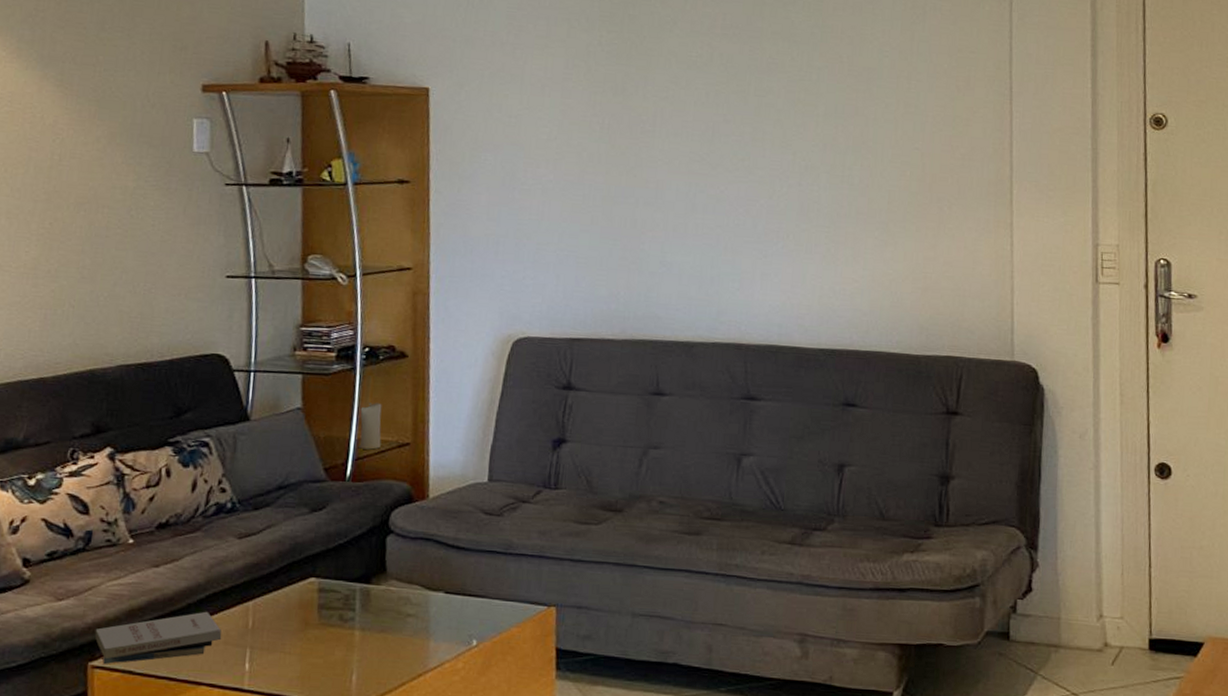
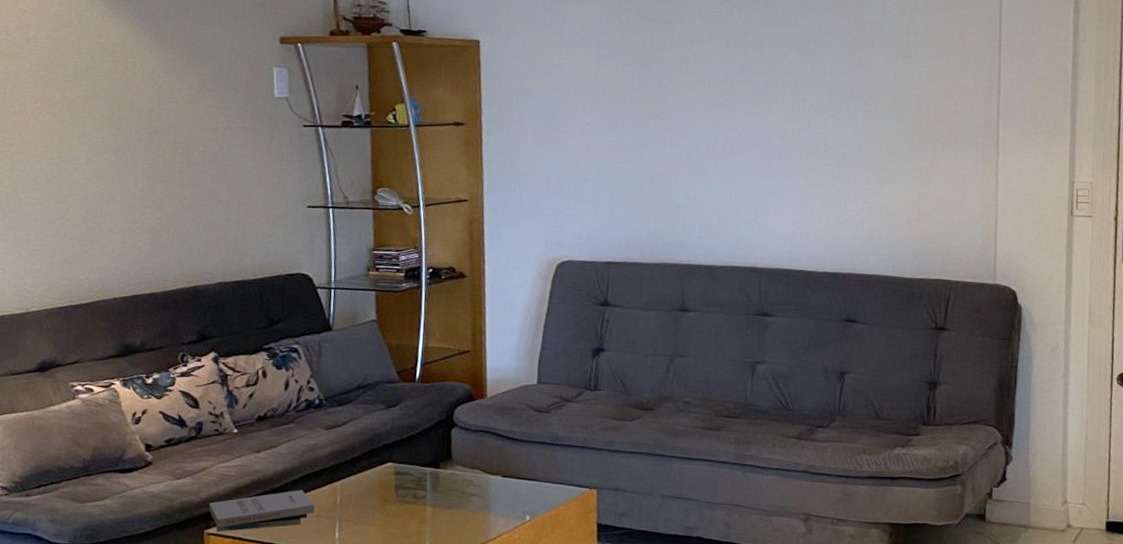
candle: present [358,402,382,450] -> none [425,316,445,356]

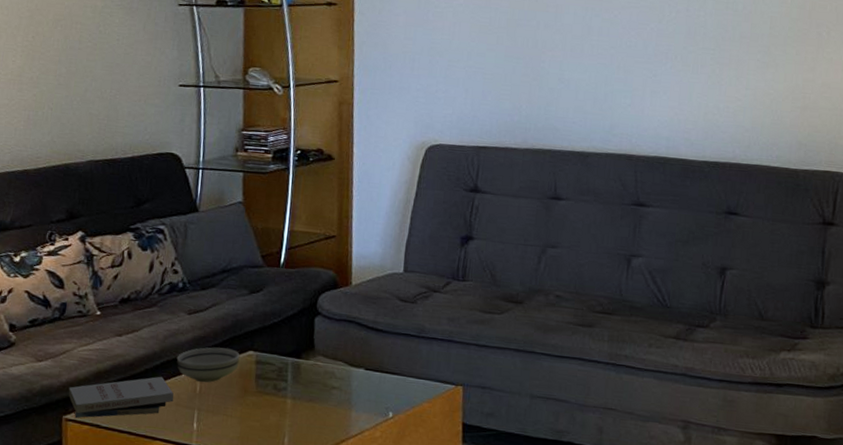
bowl: none [316,460,379,494] -> present [176,347,240,383]

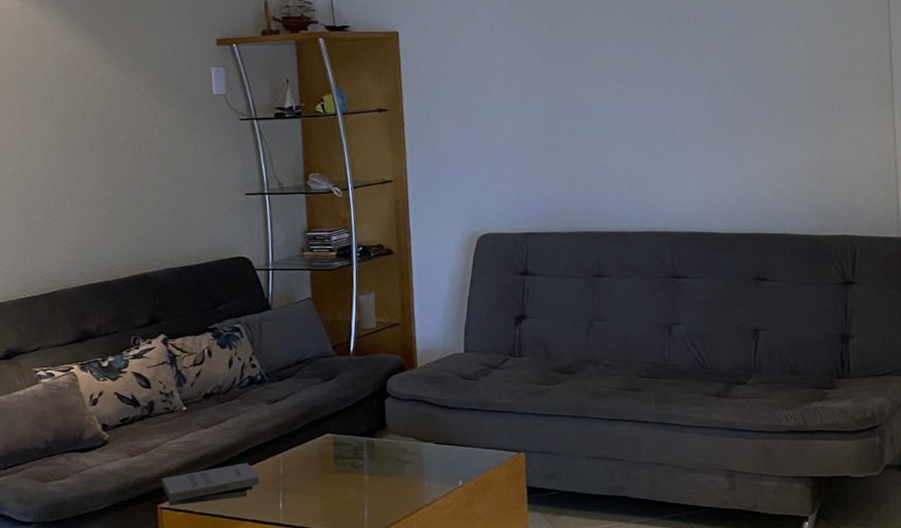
bowl: present [176,347,240,383] -> none [259,432,318,466]
candle: none [290,199,312,241] -> present [358,291,376,330]

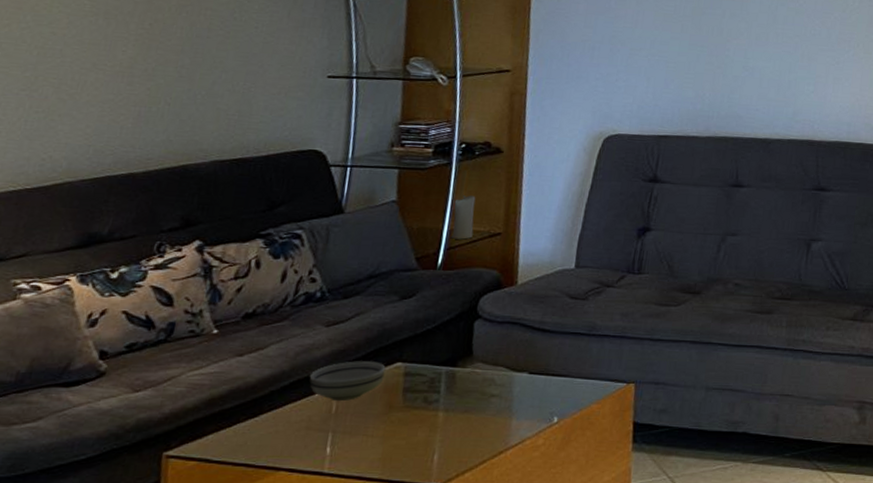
books: present [161,462,260,507] -> none [171,398,305,454]
bowl: none [259,432,318,466] -> present [309,361,386,402]

